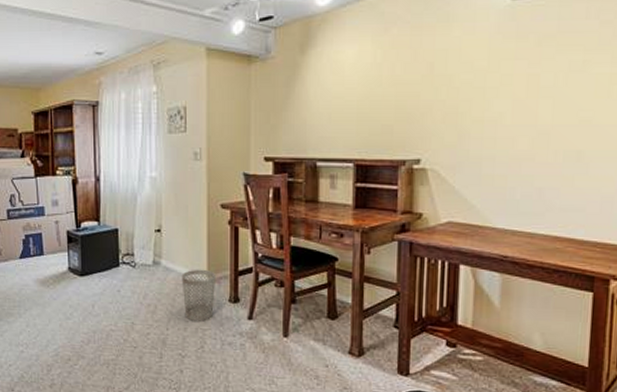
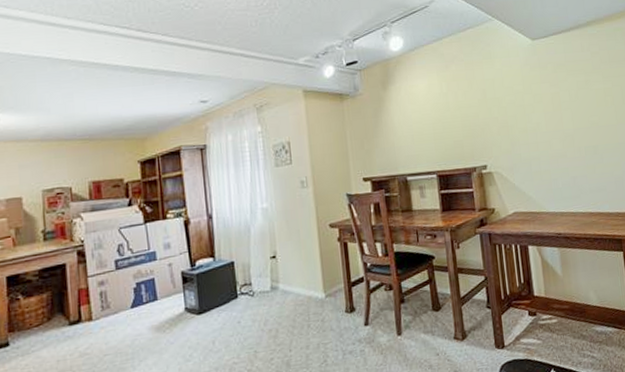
wastebasket: present [181,269,215,321] -> none [299,286,333,338]

